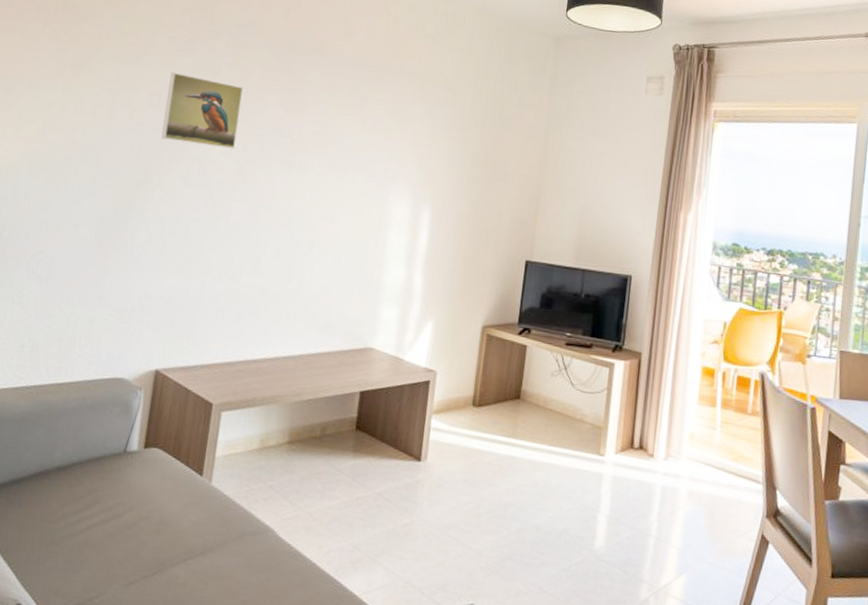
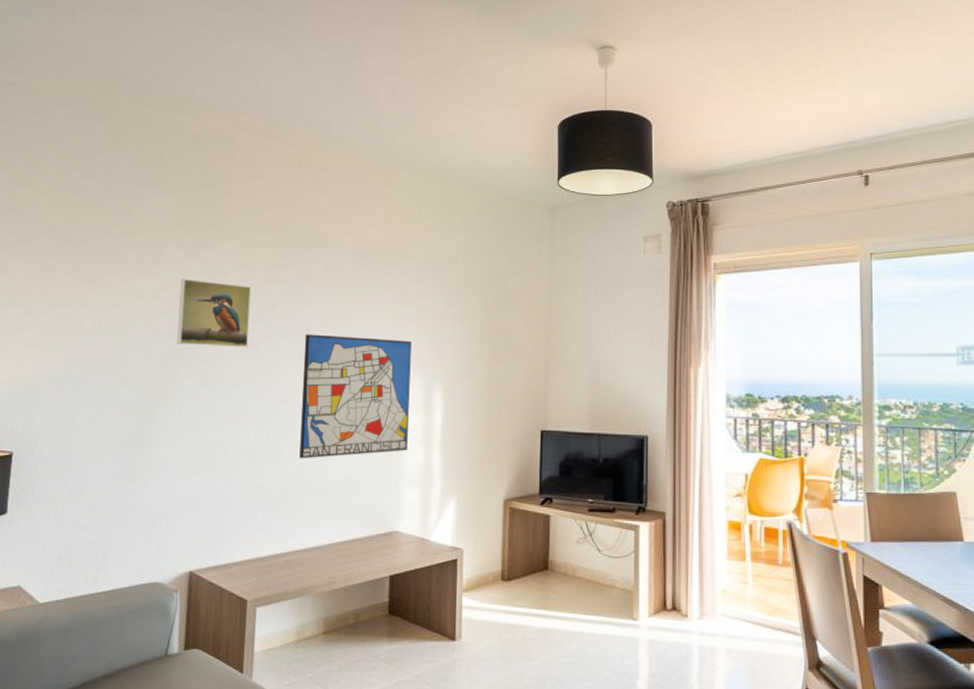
wall art: none [278,141,403,269] -> present [299,334,412,459]

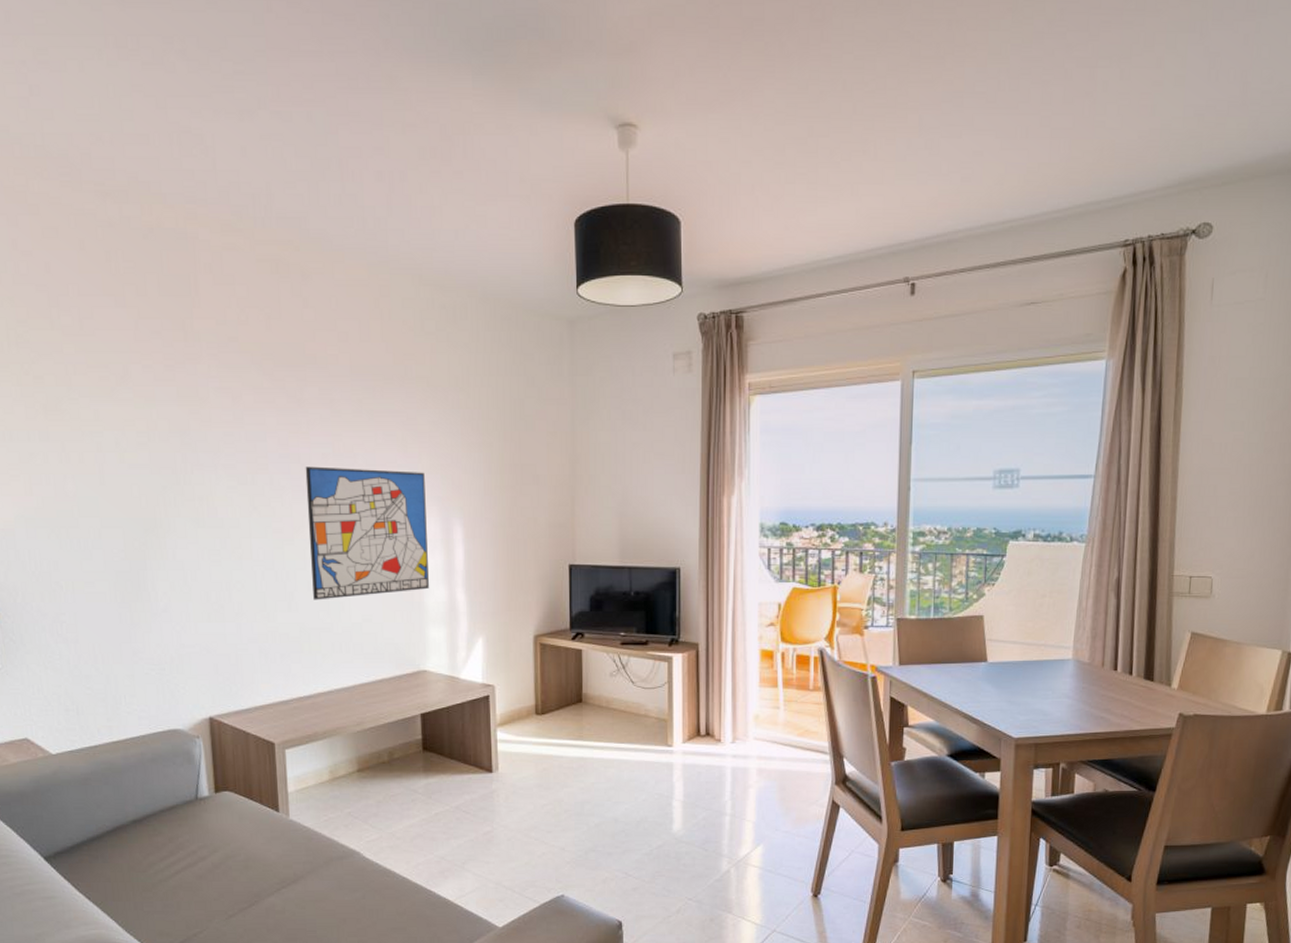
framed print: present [177,278,252,348] -> none [154,405,242,483]

